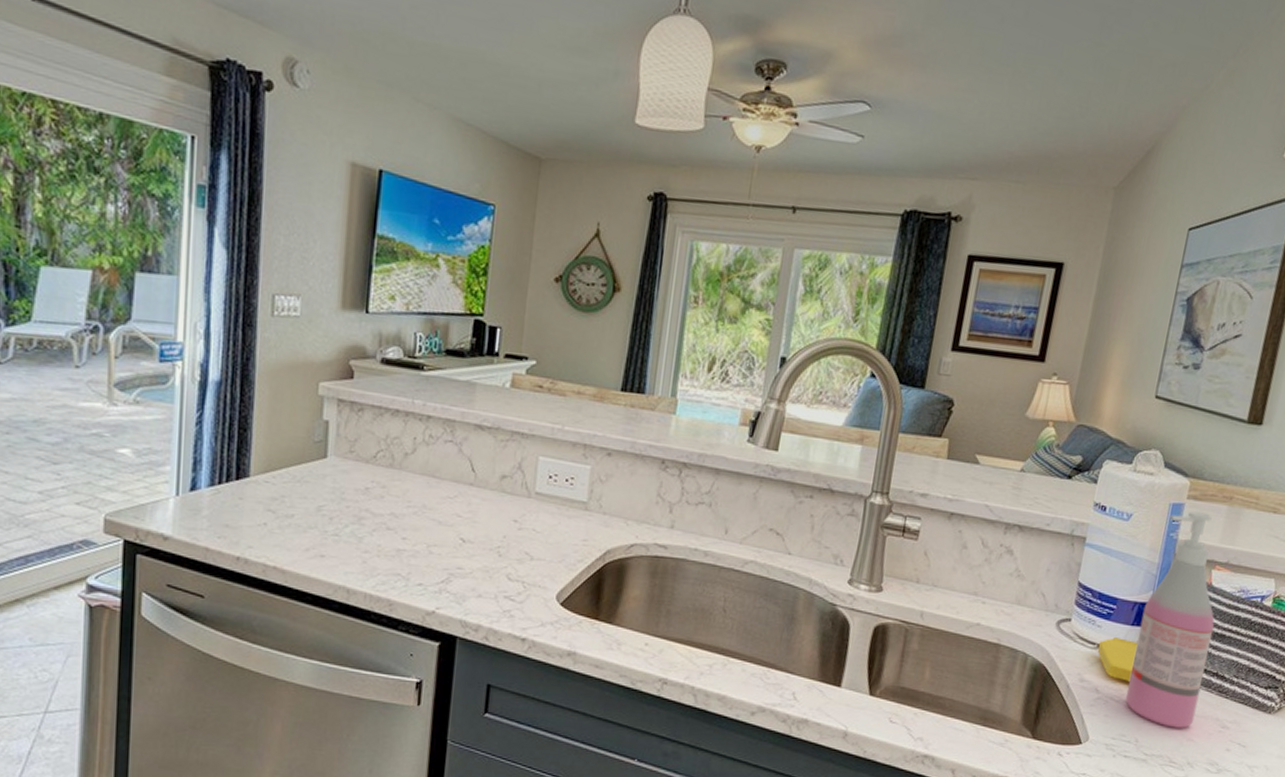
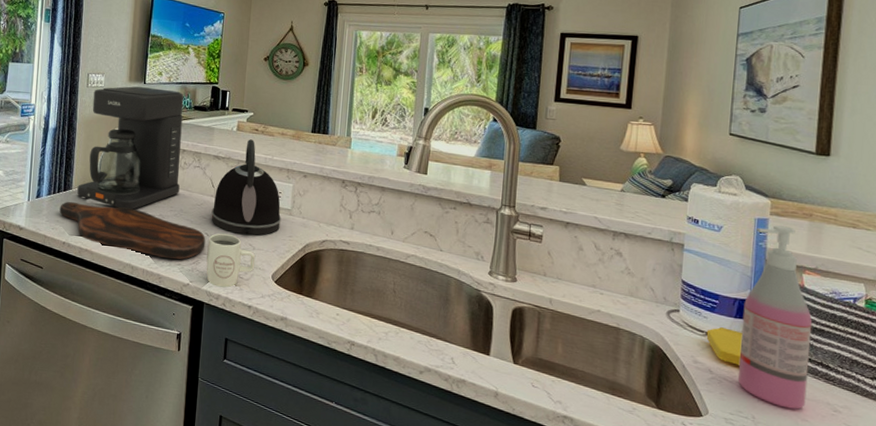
cutting board: none [229,495,461,578] -> present [59,201,206,260]
coffee maker: none [258,316,430,506] -> present [77,86,184,210]
mug: none [460,537,534,615] -> present [206,233,256,288]
kettle: none [469,400,574,540] -> present [211,139,282,236]

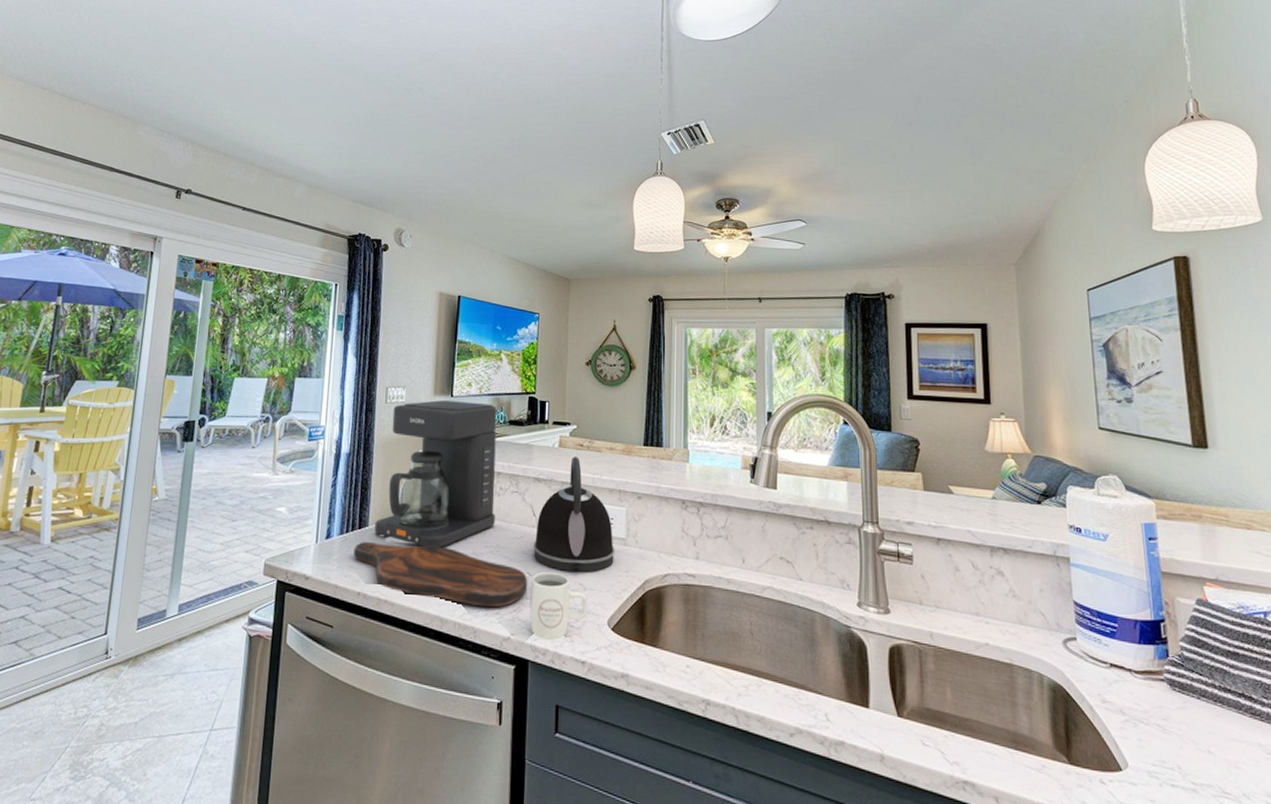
sponge: present [706,327,743,365] -> none [1110,656,1154,703]
soap dispenser: present [737,224,813,409] -> none [1145,529,1235,754]

